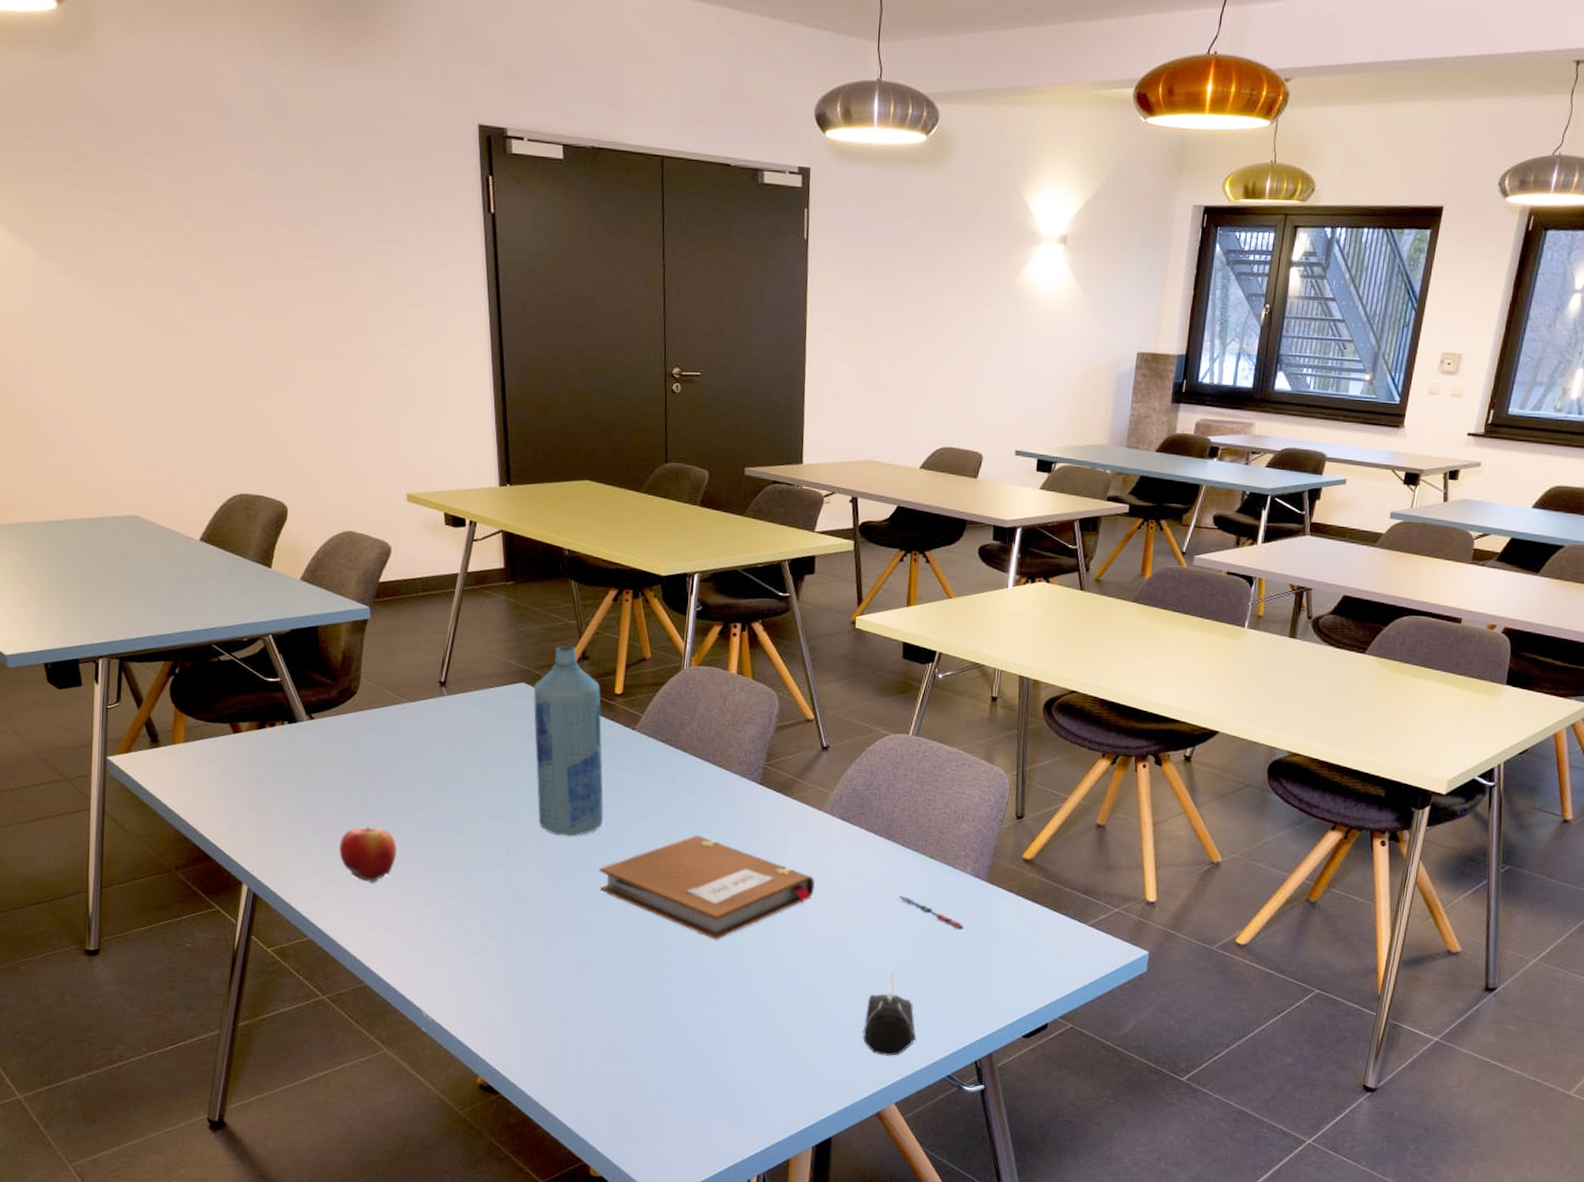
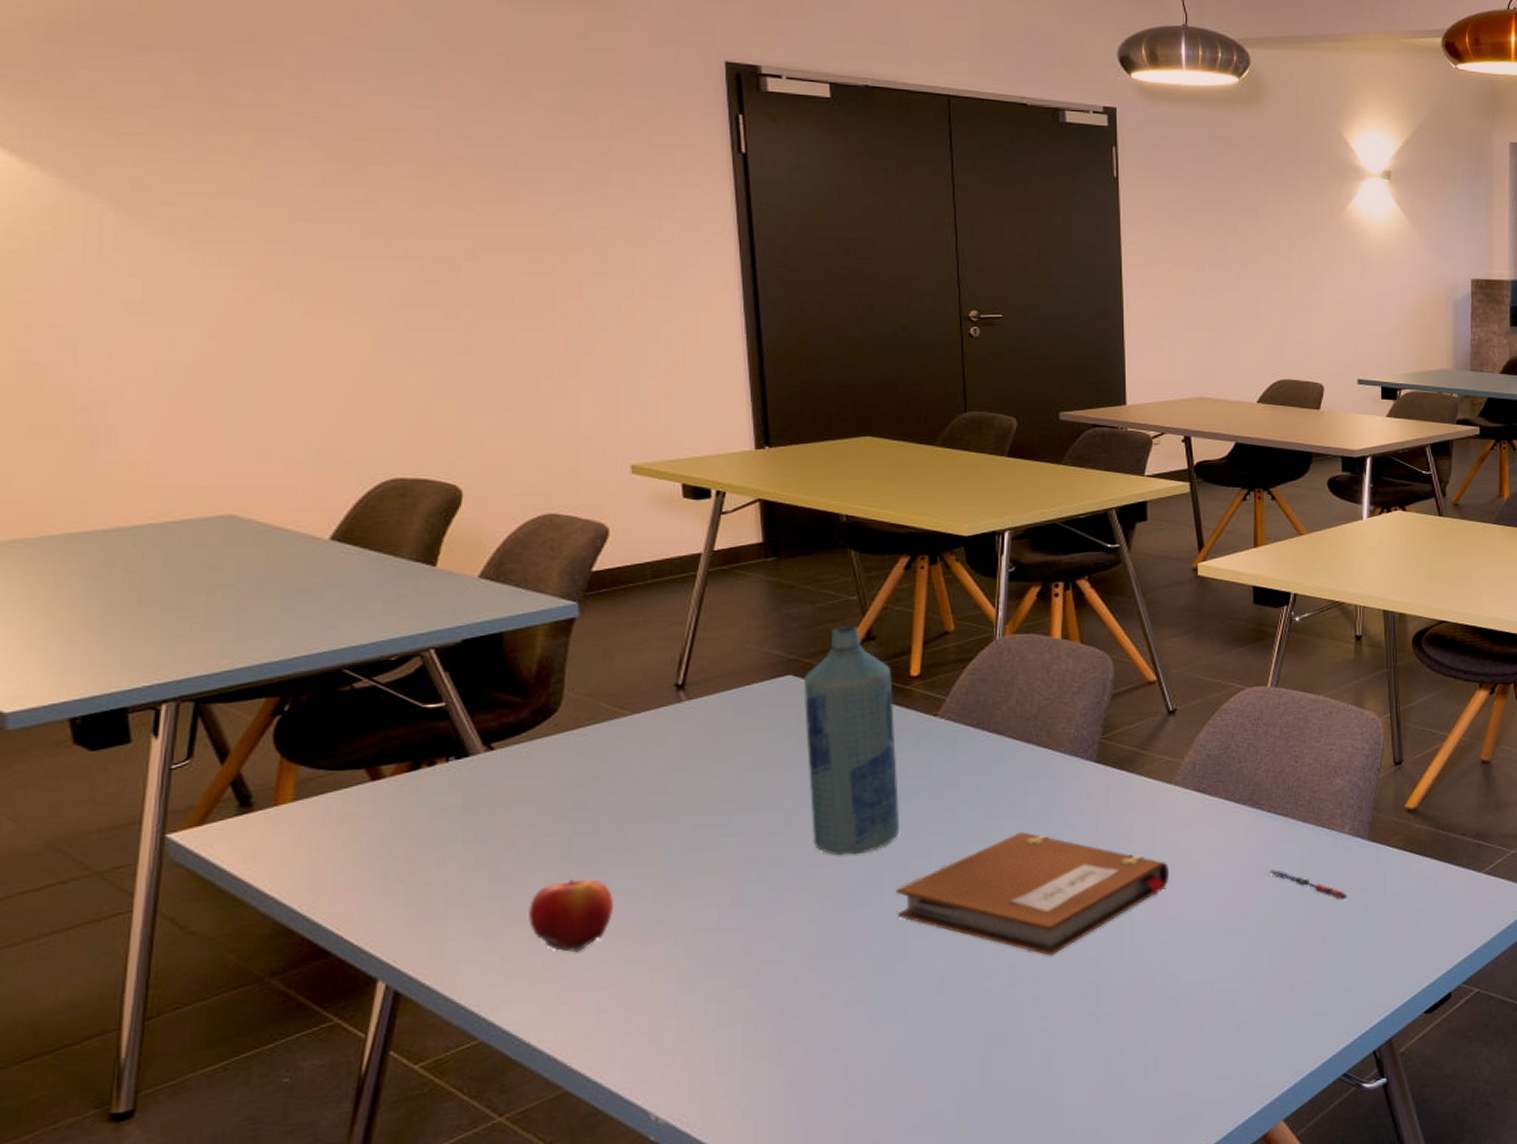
computer mouse: present [862,972,916,1057] -> none [1239,961,1302,1064]

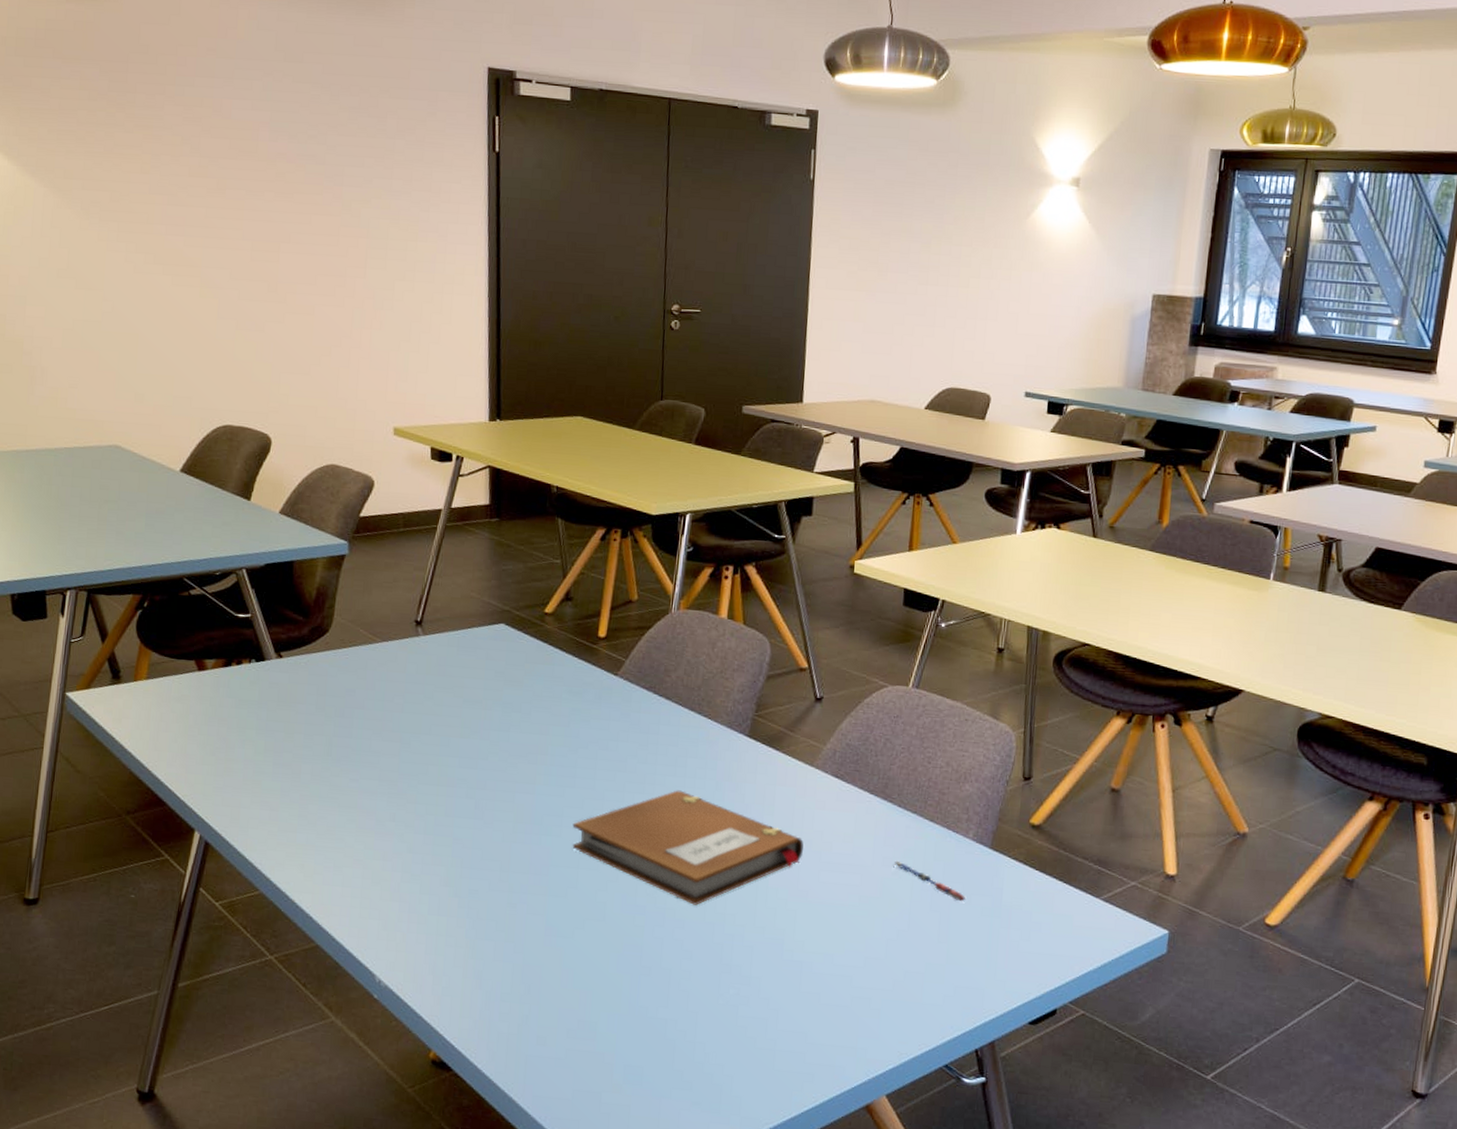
apple: present [529,879,613,953] -> none [299,773,359,834]
bottle: present [803,626,900,856] -> none [511,586,583,788]

